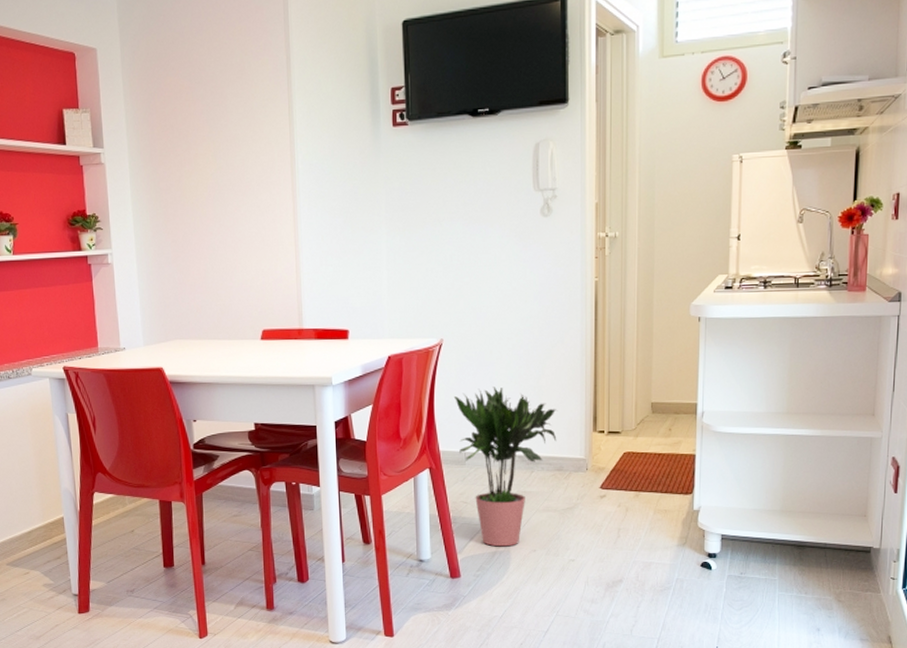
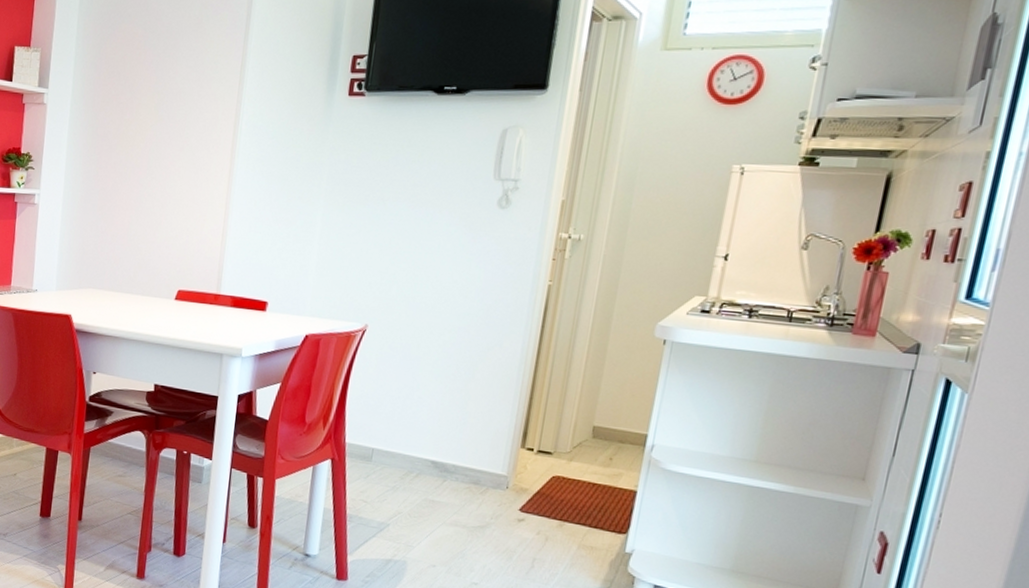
potted plant: present [453,387,558,547] -> none [367,382,484,557]

